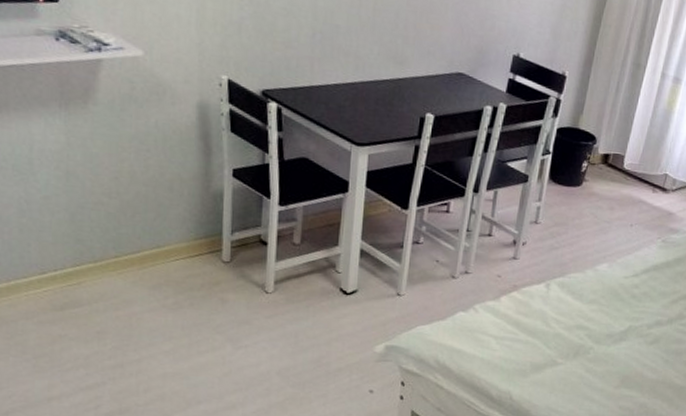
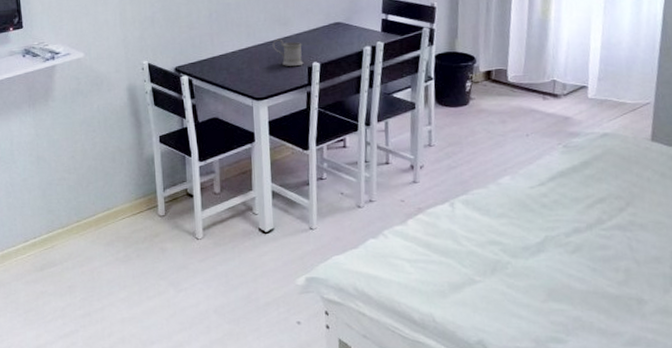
mug: none [383,78,418,114] -> present [272,38,304,66]

